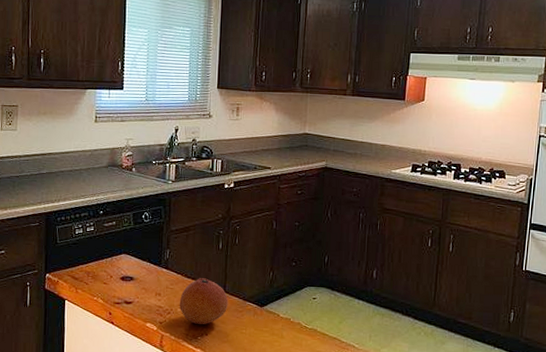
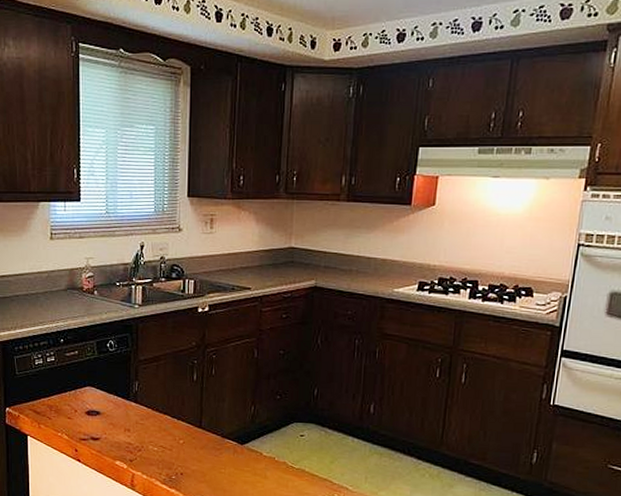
fruit: present [179,278,228,325] -> none [150,412,205,464]

